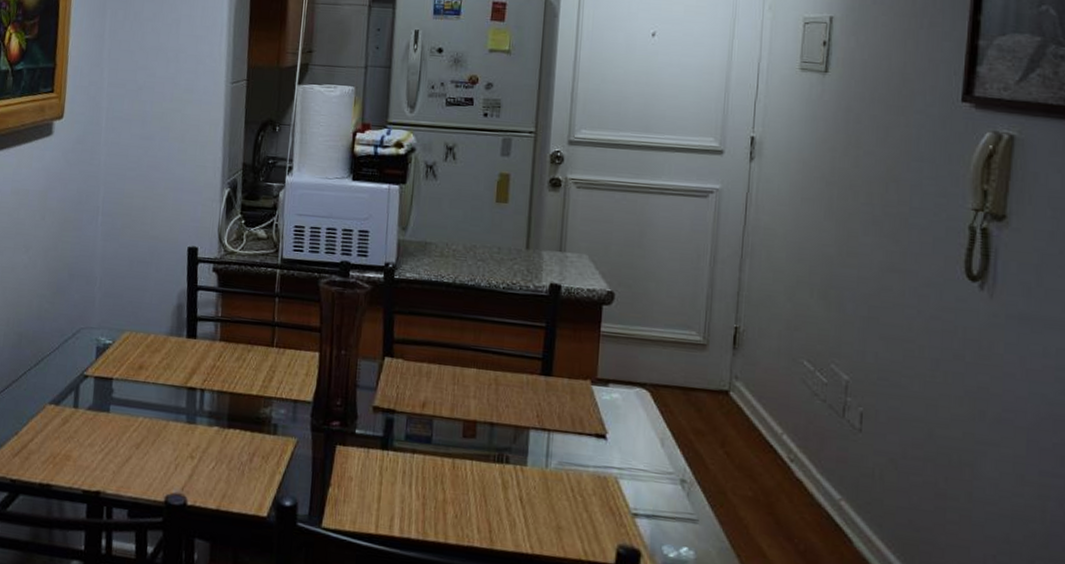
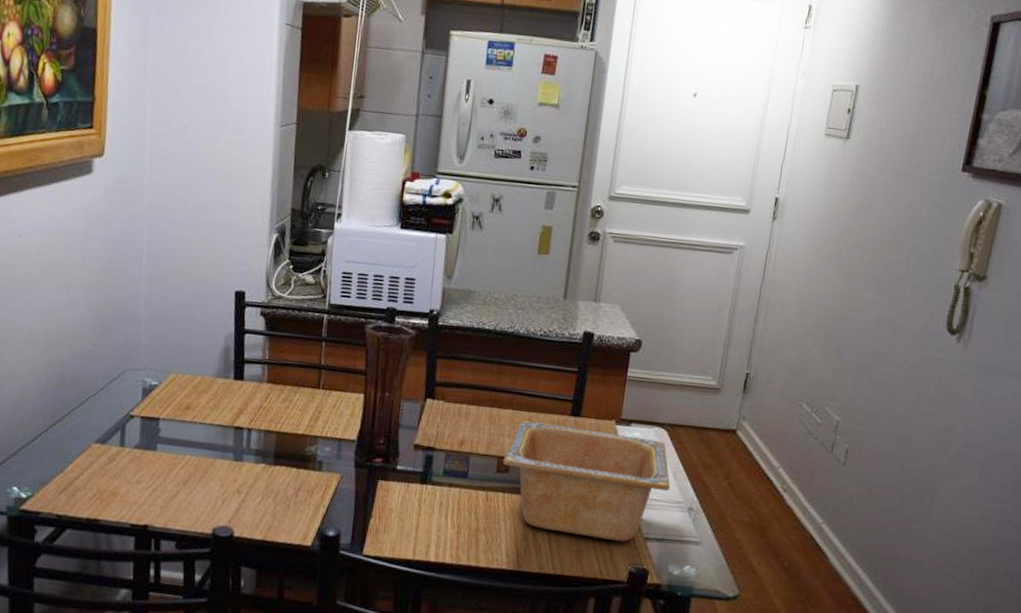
serving bowl: none [469,380,658,518] -> present [502,420,670,542]

